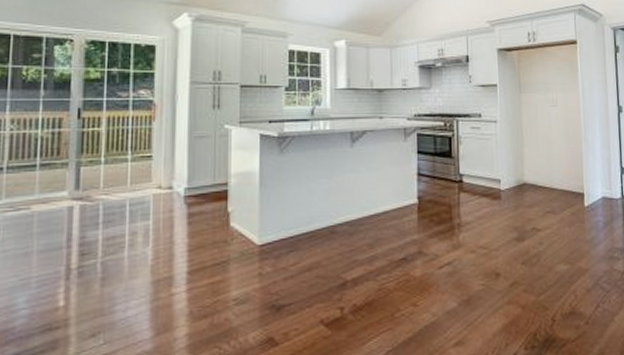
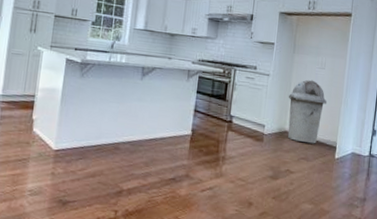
trash can: none [521,120,566,194] -> present [287,79,328,144]

